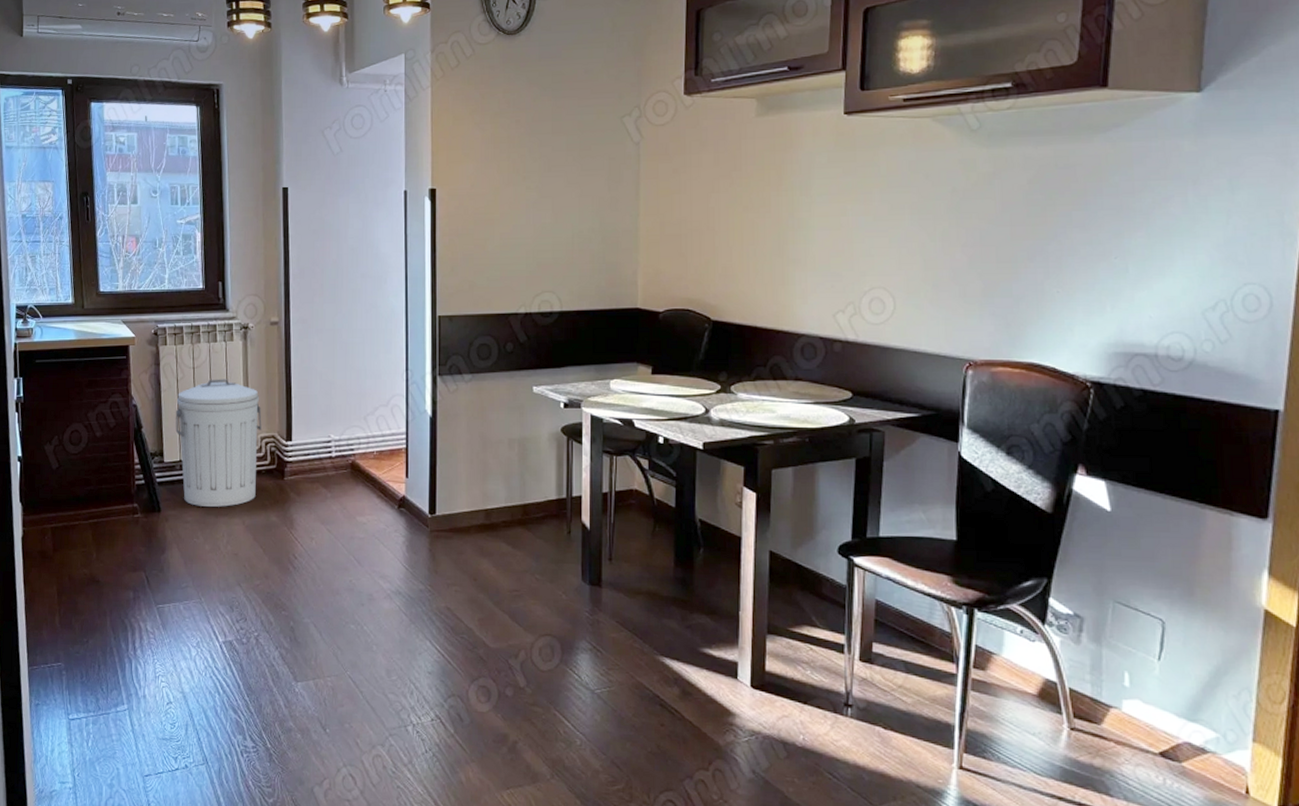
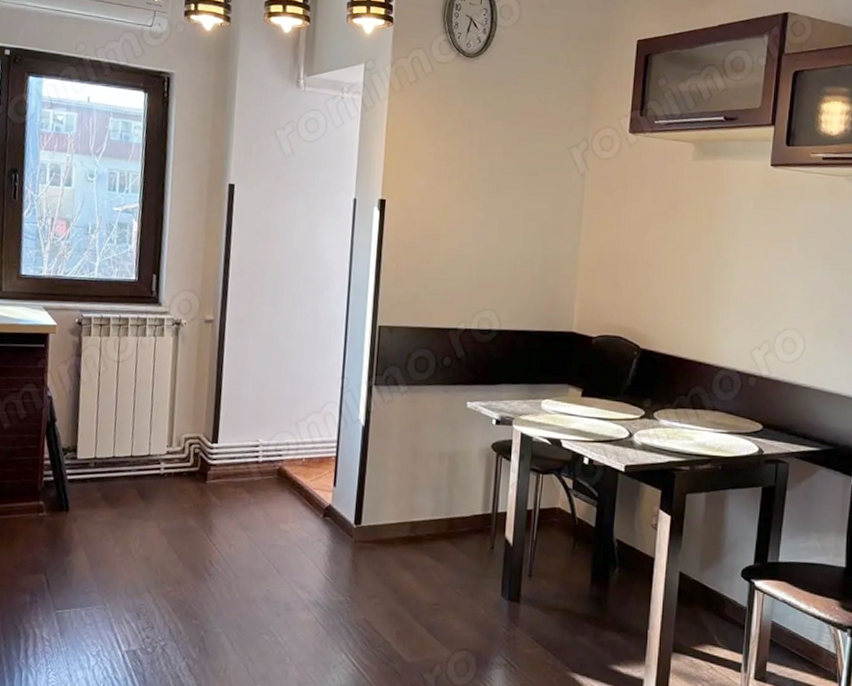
trash can: present [175,379,262,507] -> none [93,374,188,509]

